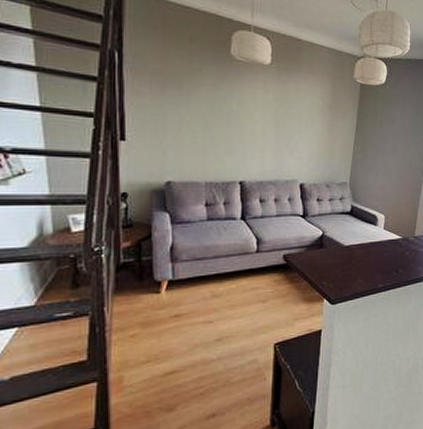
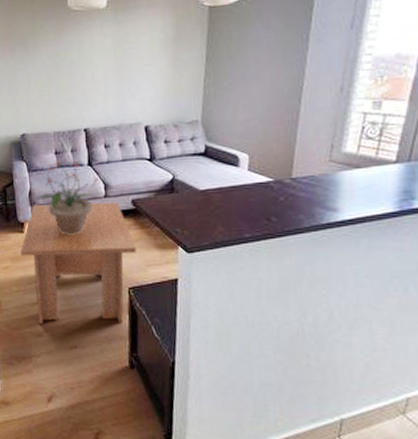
coffee table: none [154,258,285,397] -> present [20,203,136,325]
potted plant: none [180,214,252,293] -> present [37,161,100,235]

